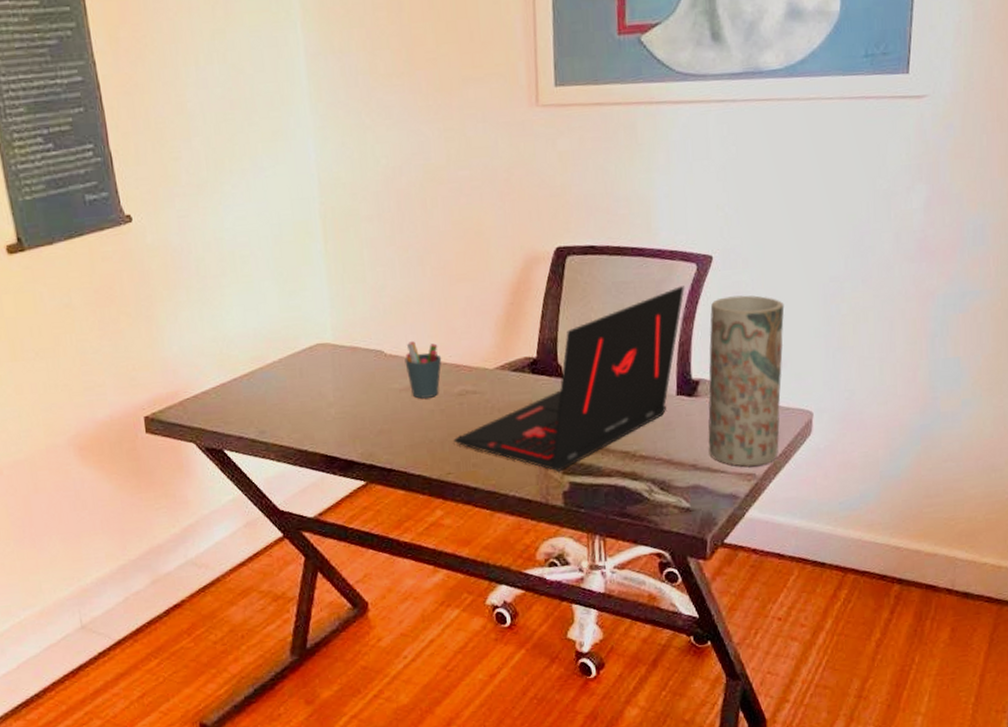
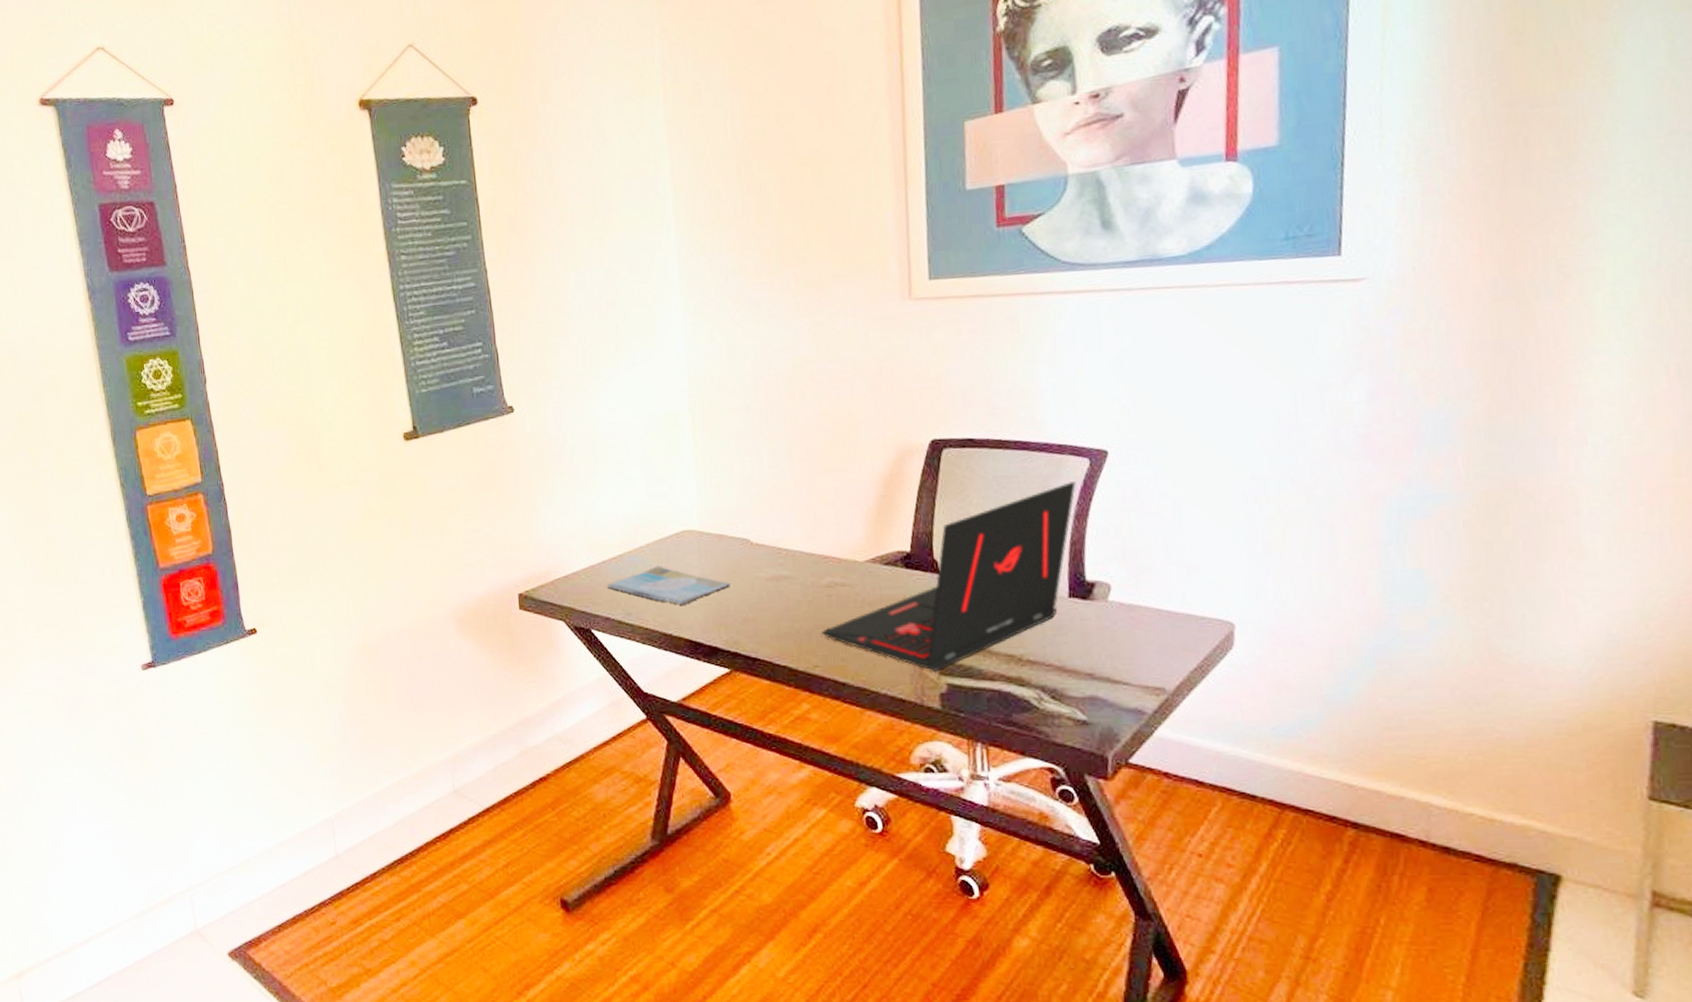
book: none [240,381,365,420] -> present [608,565,730,605]
pen holder: present [404,341,442,399] -> none [771,531,810,590]
vase: present [708,295,785,467] -> none [1106,493,1196,680]

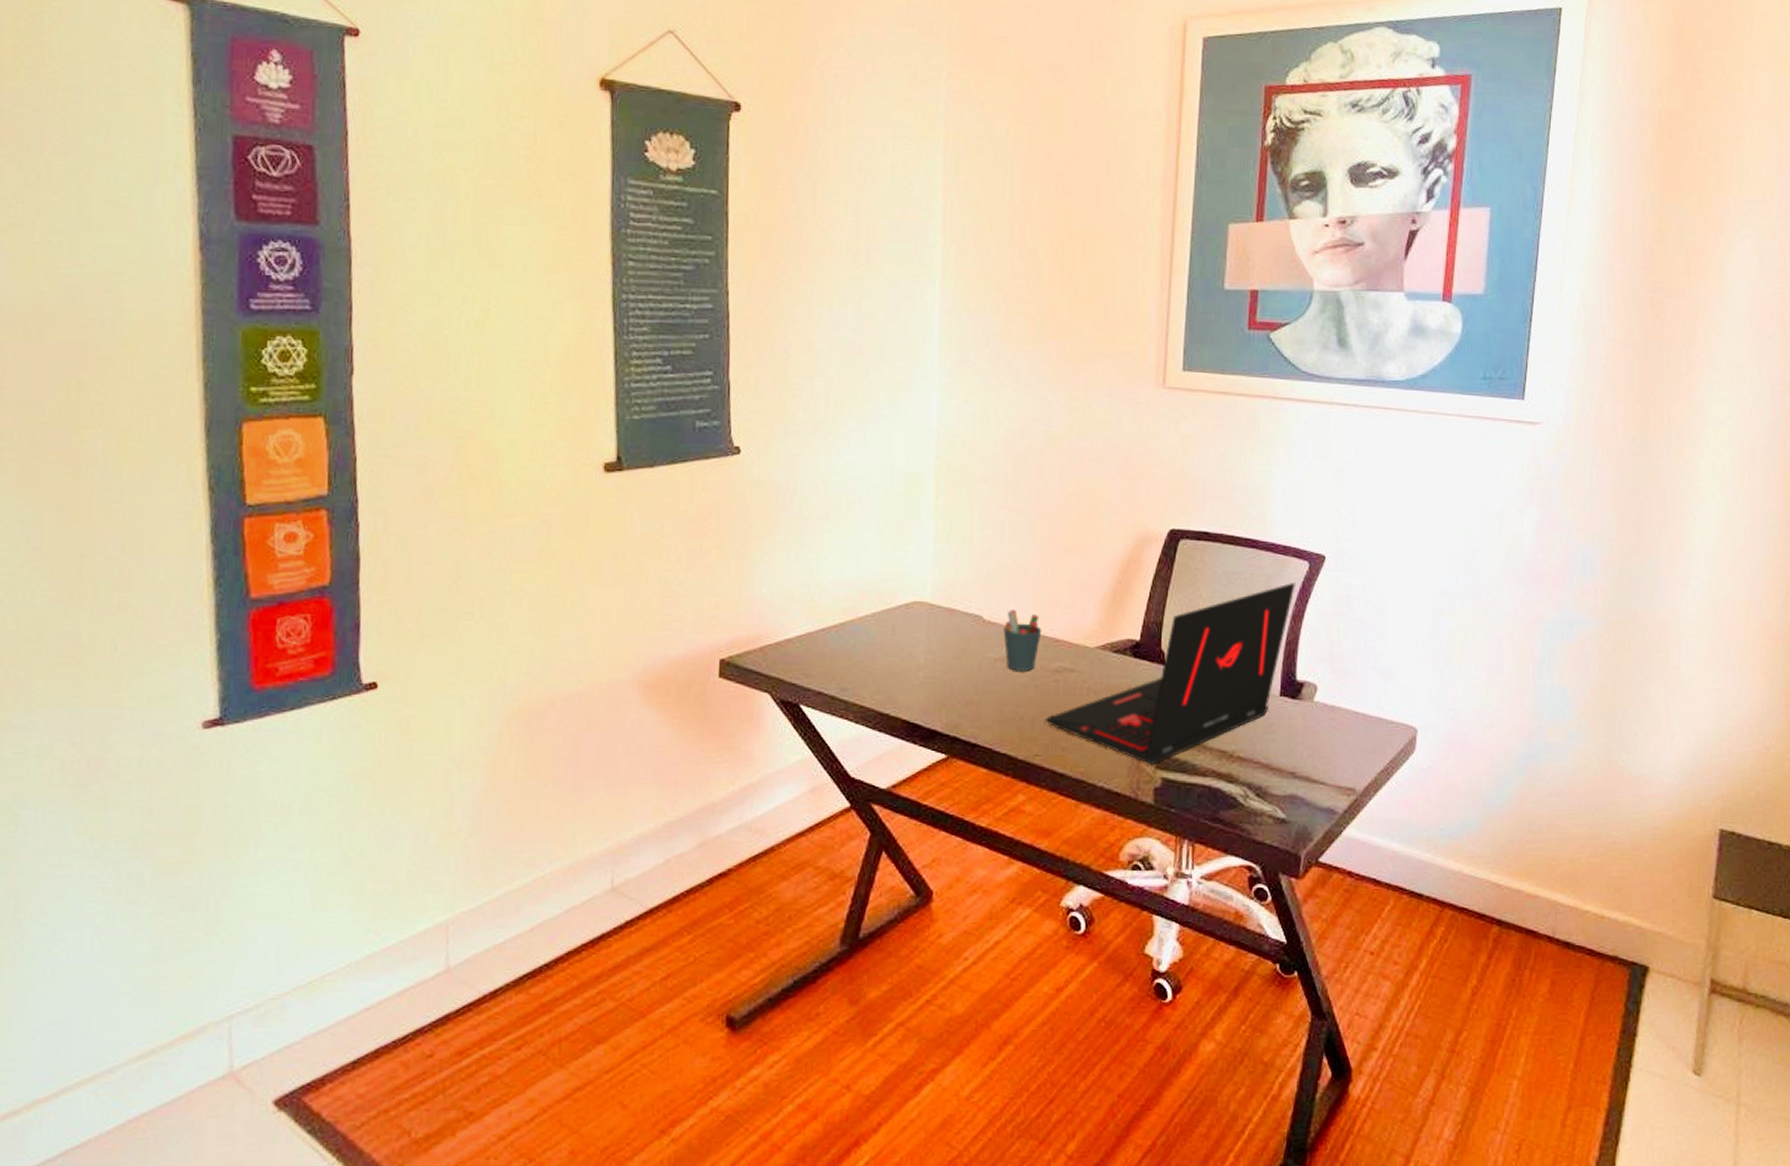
book: present [608,565,730,605] -> none [824,638,957,682]
pen holder: none [771,531,810,590] -> present [1003,610,1042,673]

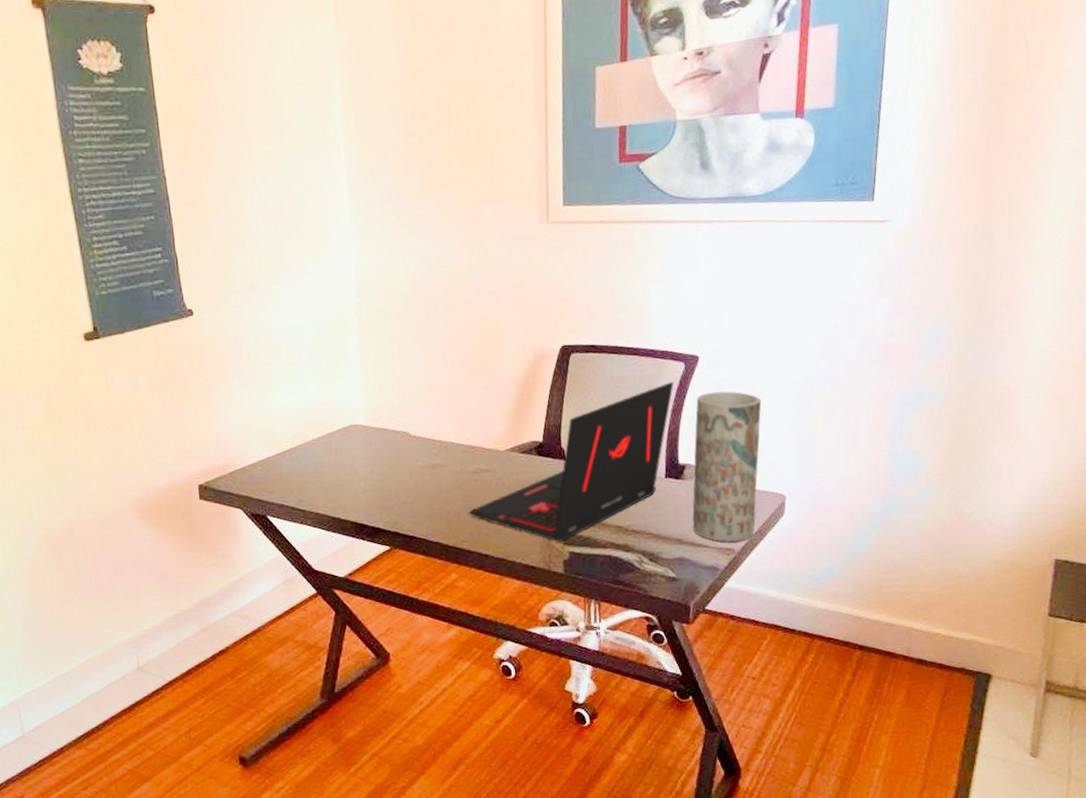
pen holder: present [1003,610,1042,673] -> none [427,425,460,476]
vase: none [1309,599,1394,781] -> present [692,391,762,543]

